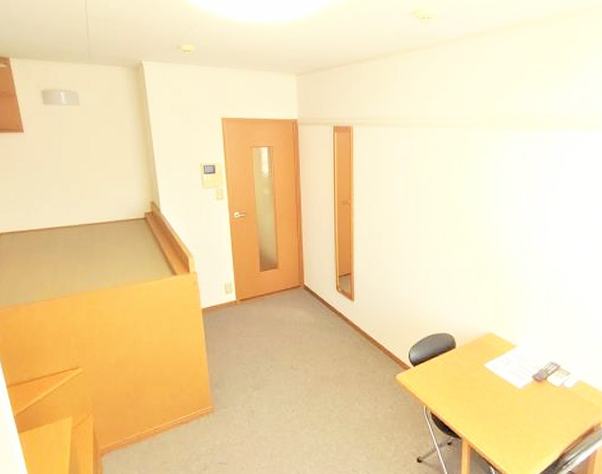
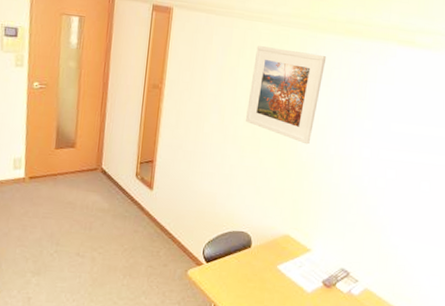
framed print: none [434,151,509,242] -> present [245,46,327,145]

